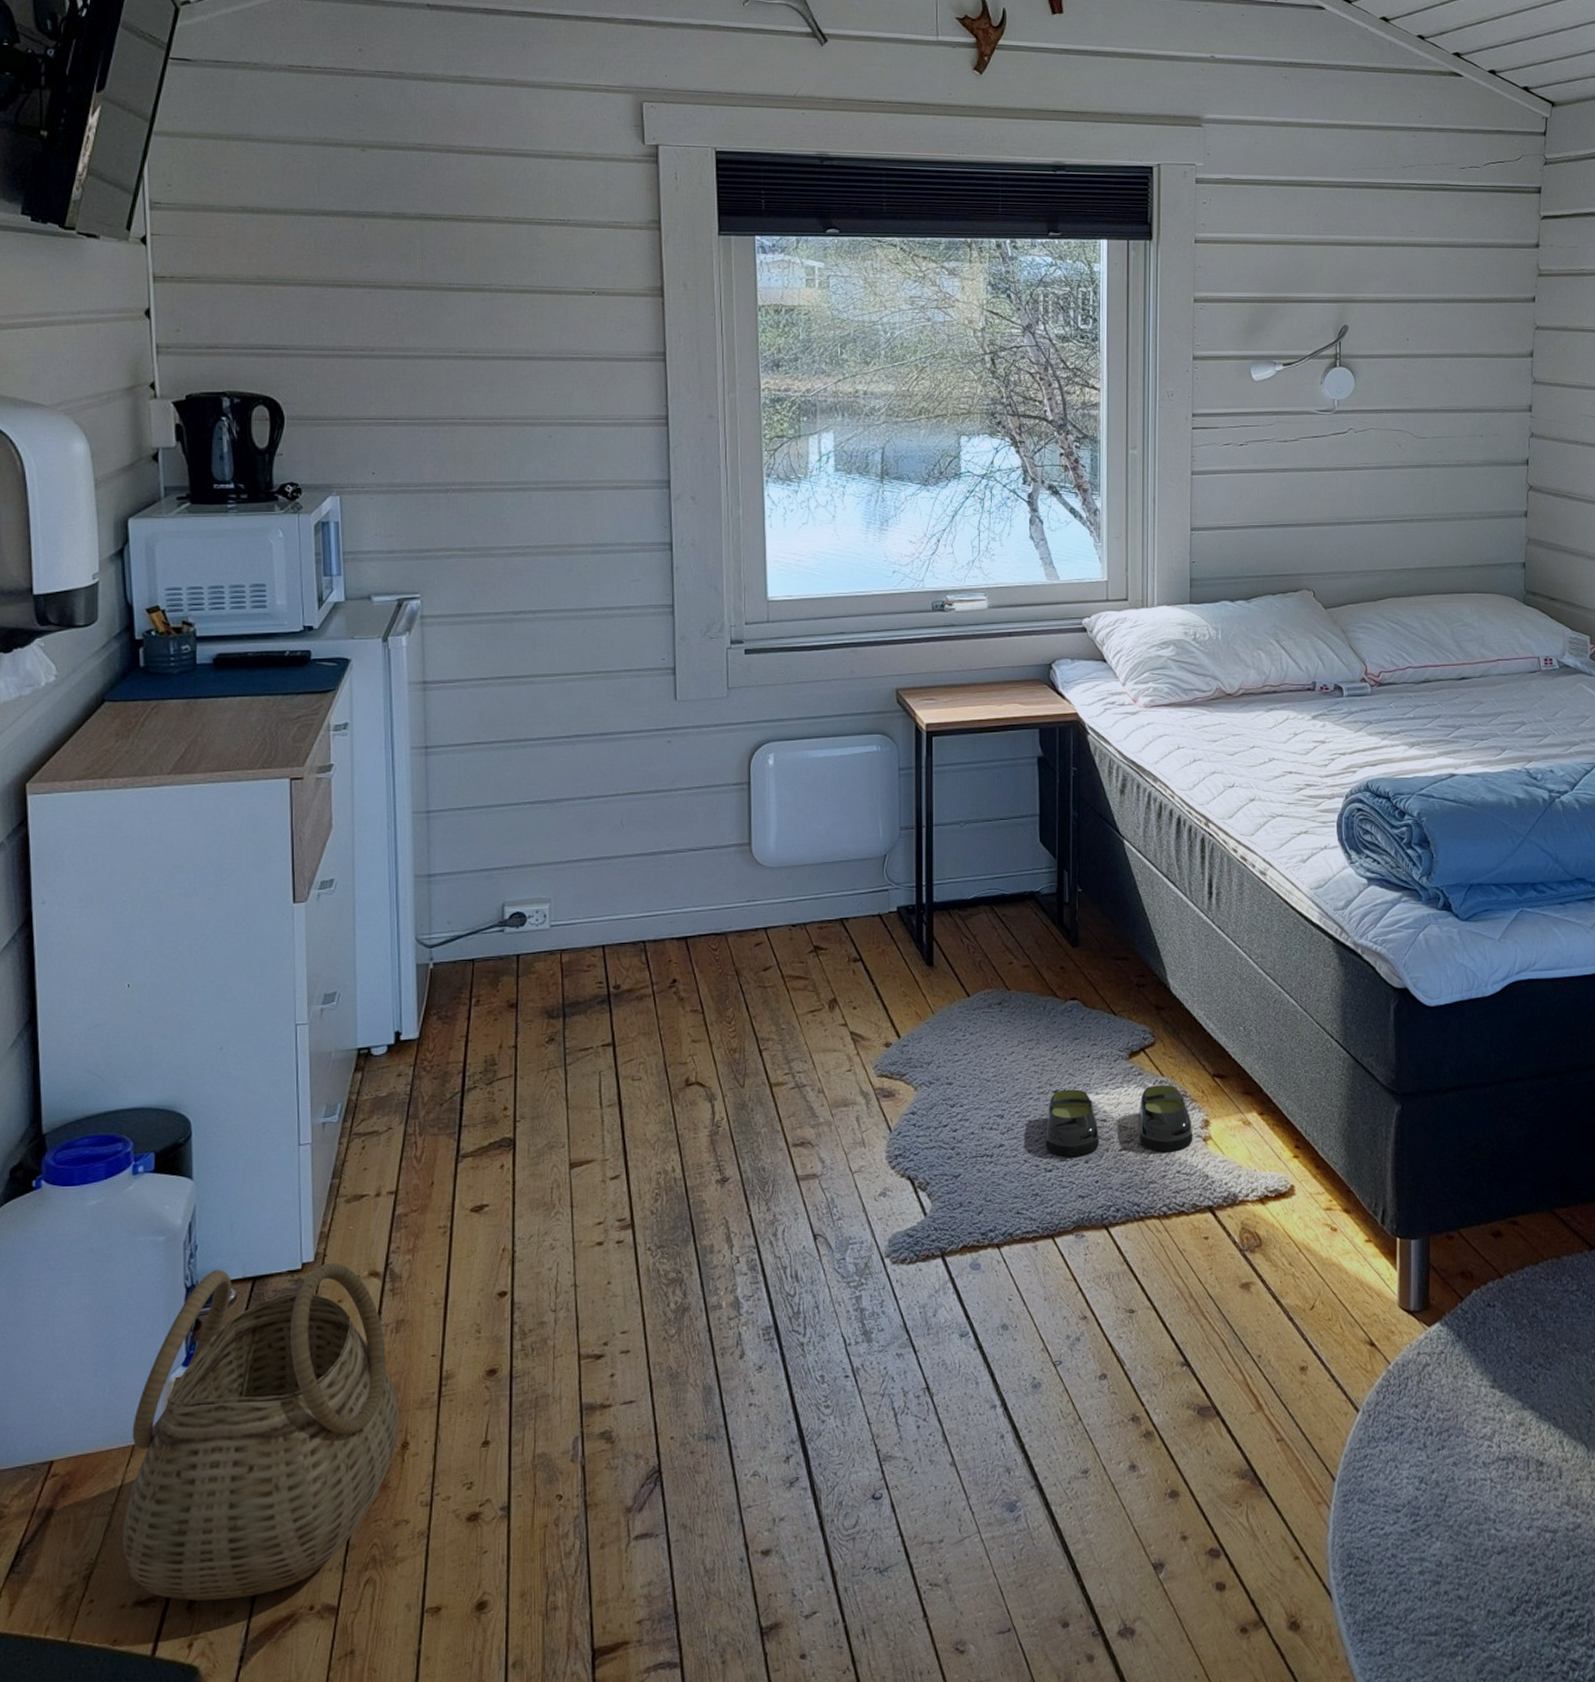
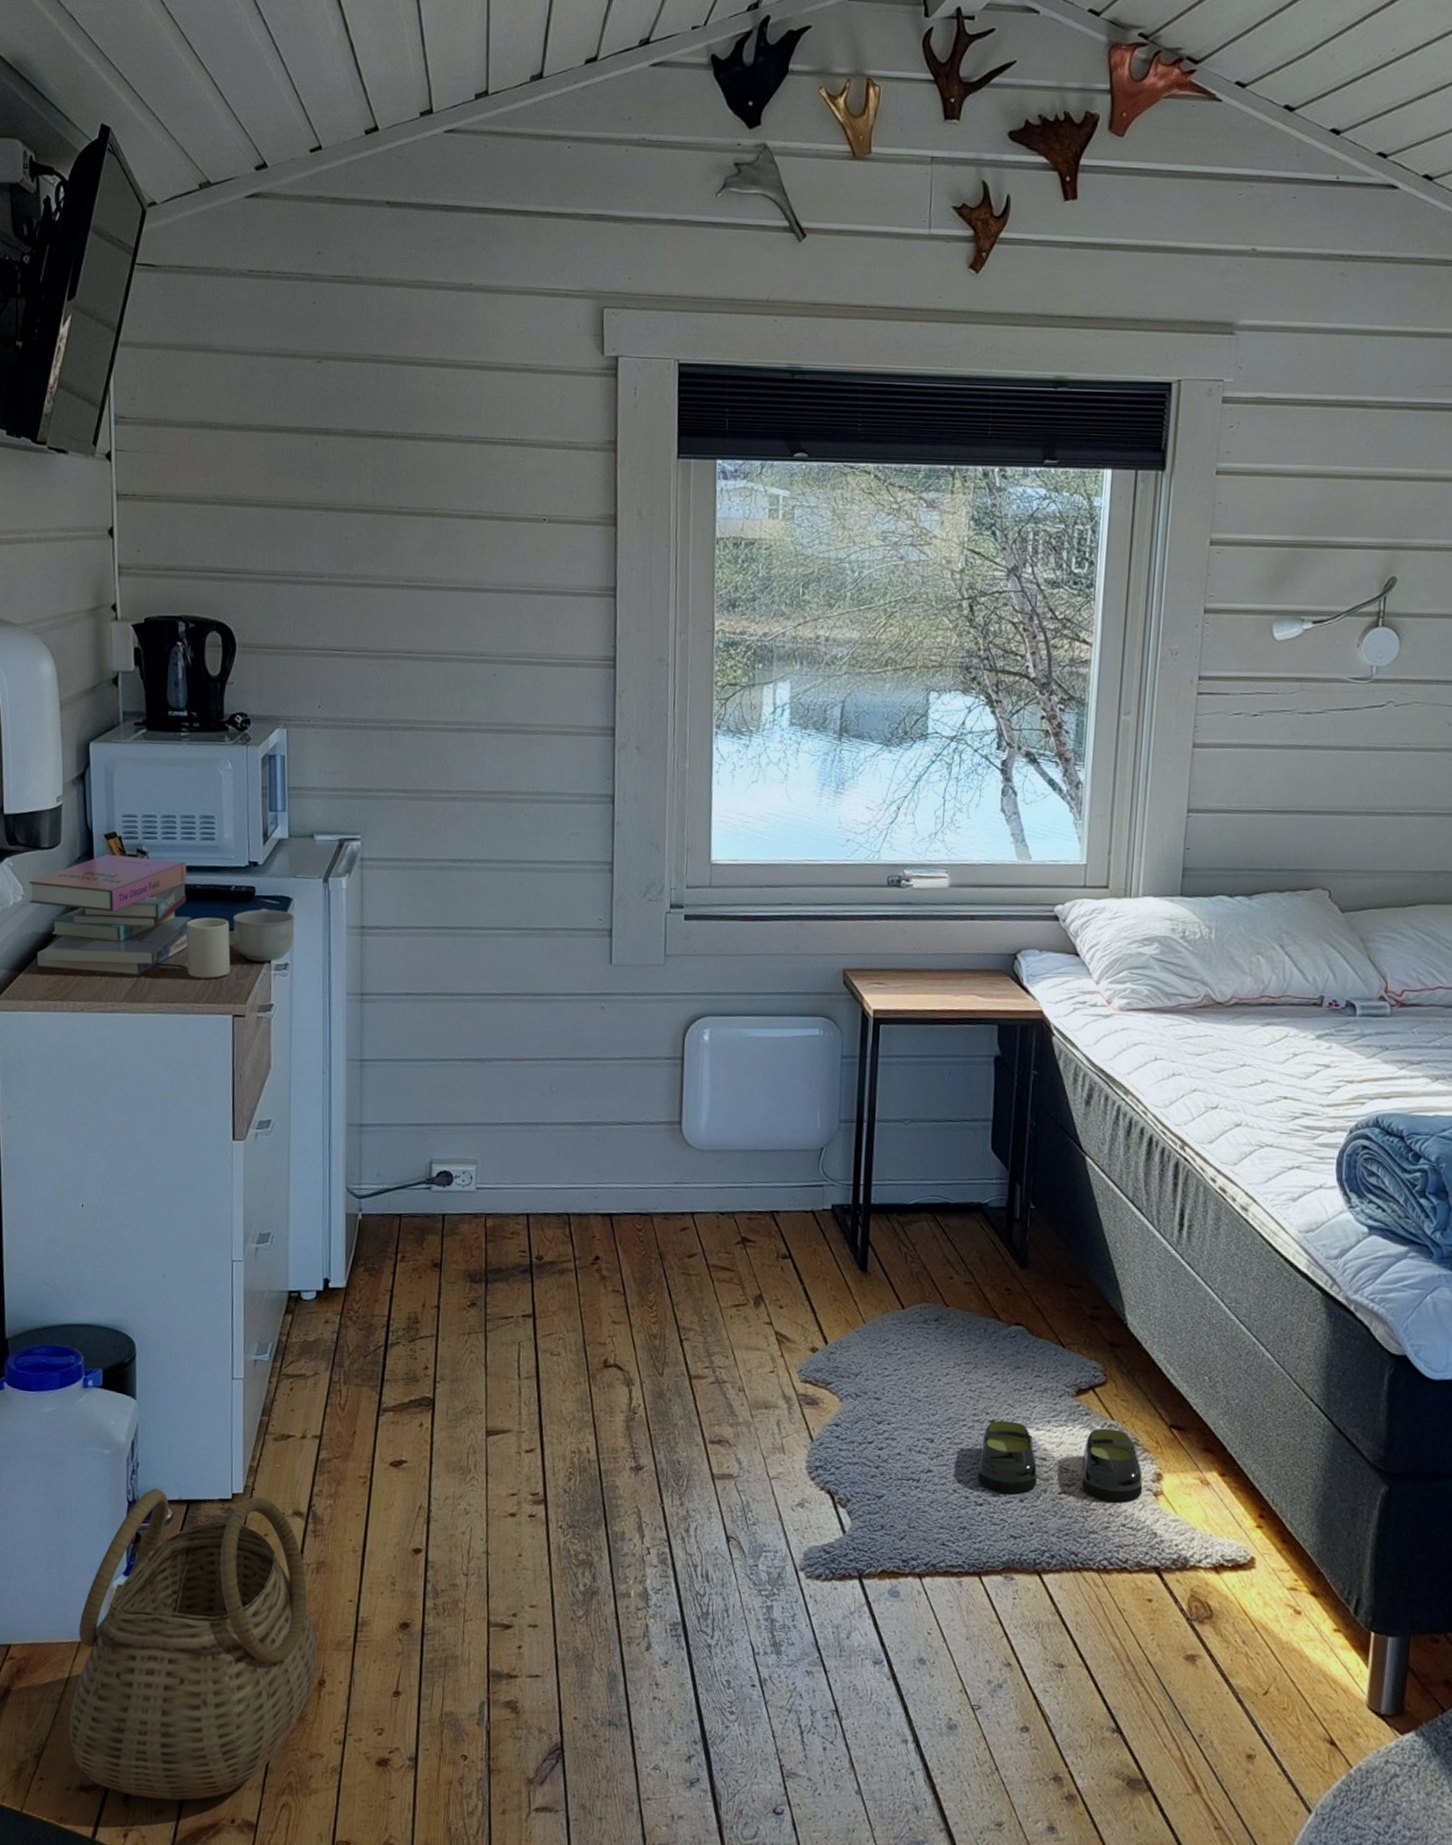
books: none [61,627,244,746] -> present [28,853,192,975]
mug: none [238,683,287,744] -> present [186,917,231,979]
teacup: none [287,670,354,723] -> present [232,908,295,962]

